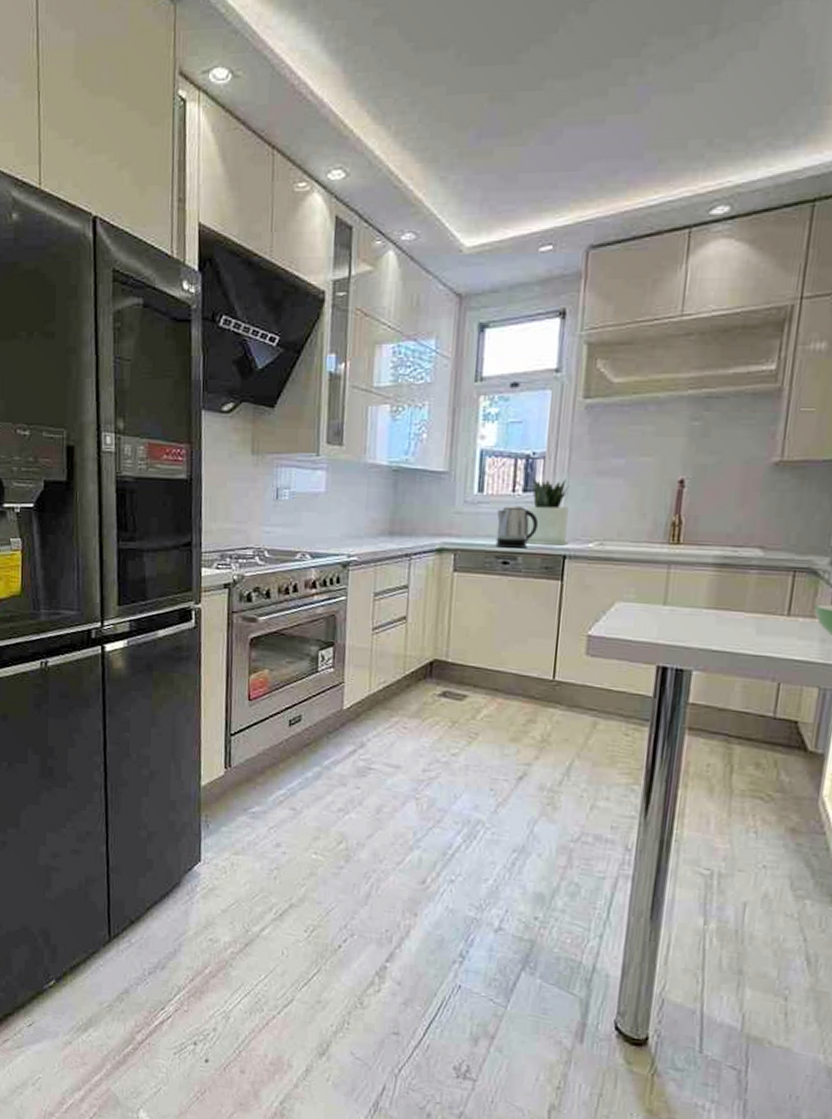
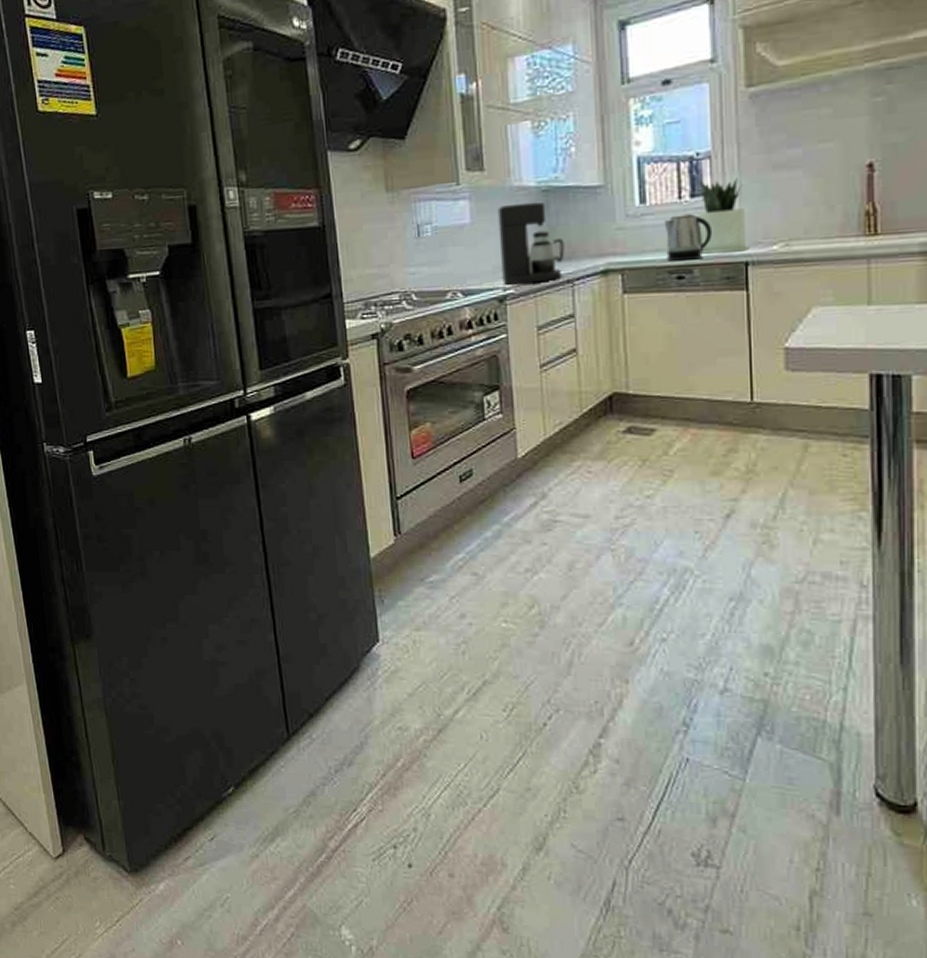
coffee maker: none [348,479,407,554] -> present [497,201,565,286]

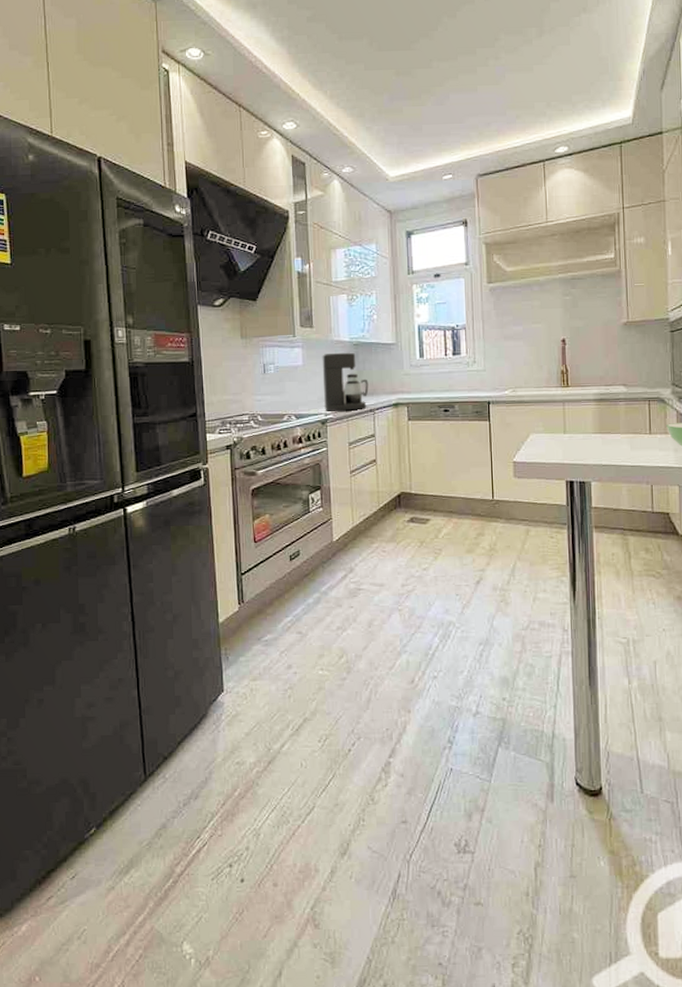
kettle: present [664,213,713,261] -> none [435,366,467,399]
planter: present [698,178,751,256] -> none [458,344,491,396]

